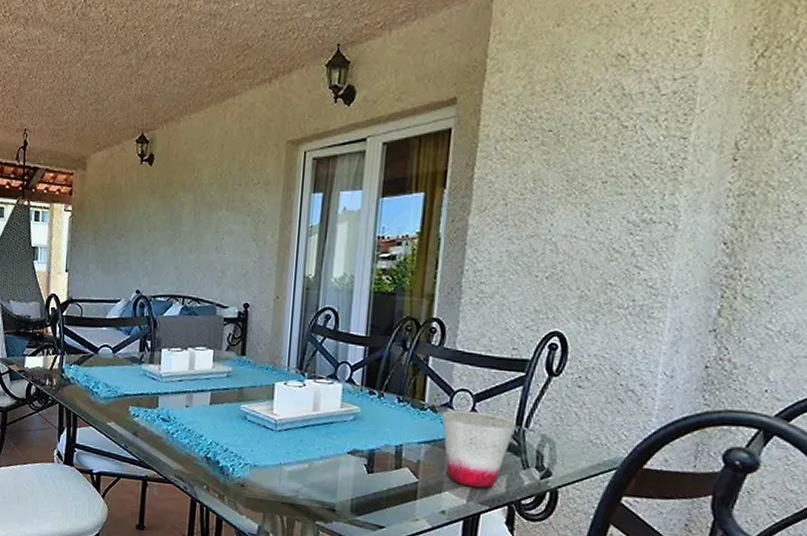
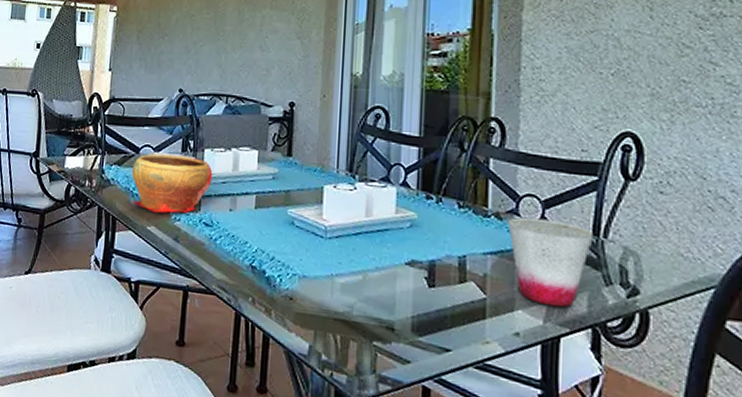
bowl: none [90,351,170,410] -> present [131,151,213,213]

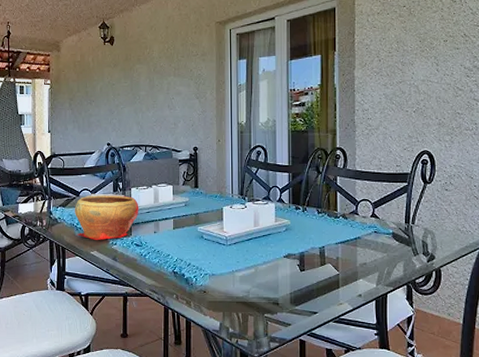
cup: present [507,217,594,308] -> none [351,215,406,274]

